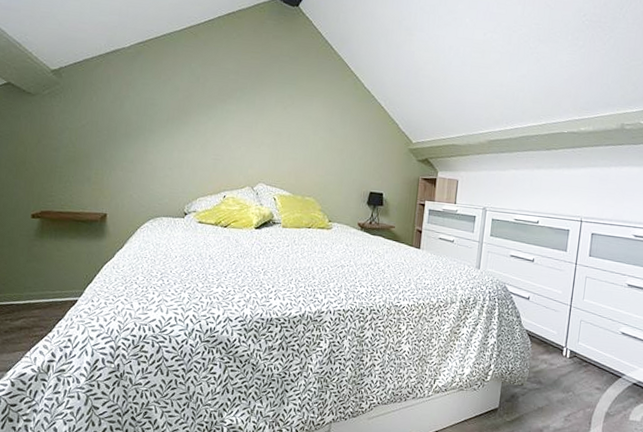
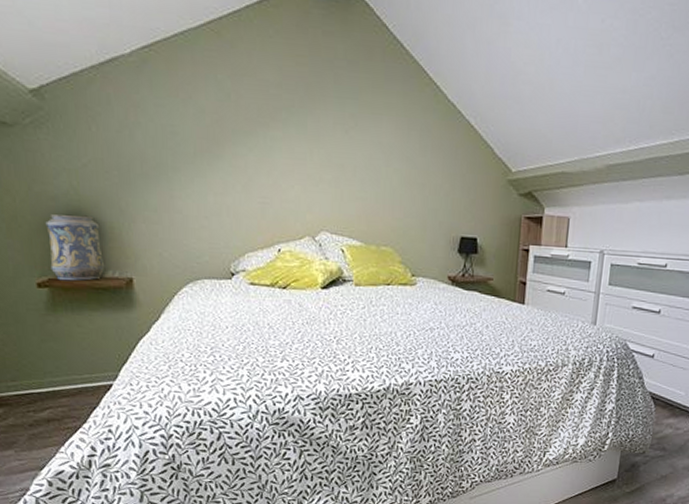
decorative vase: none [44,162,88,214] -> present [45,214,105,281]

